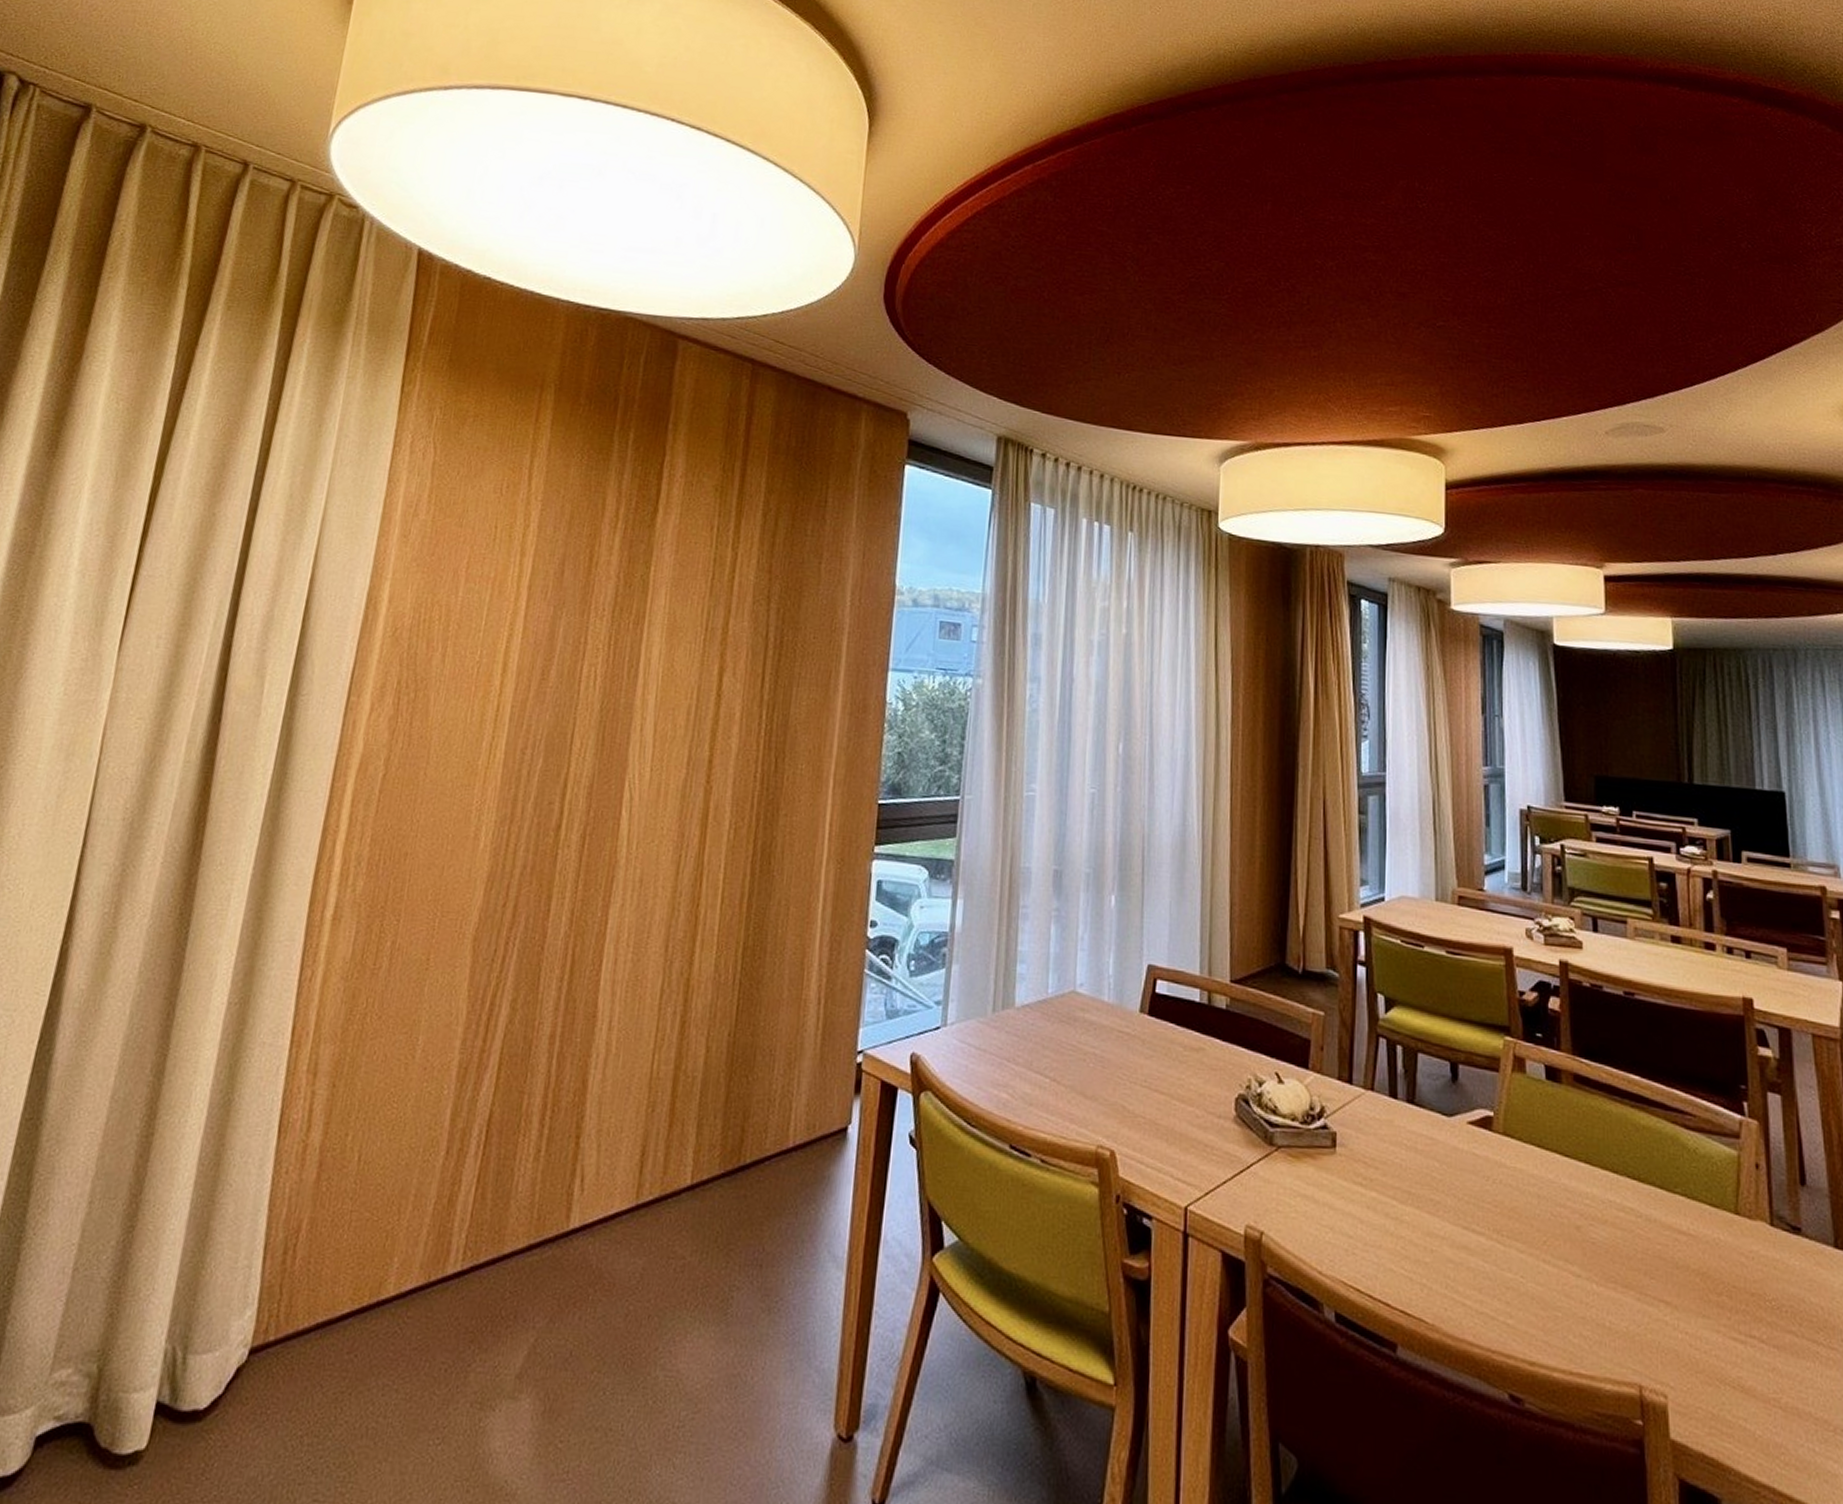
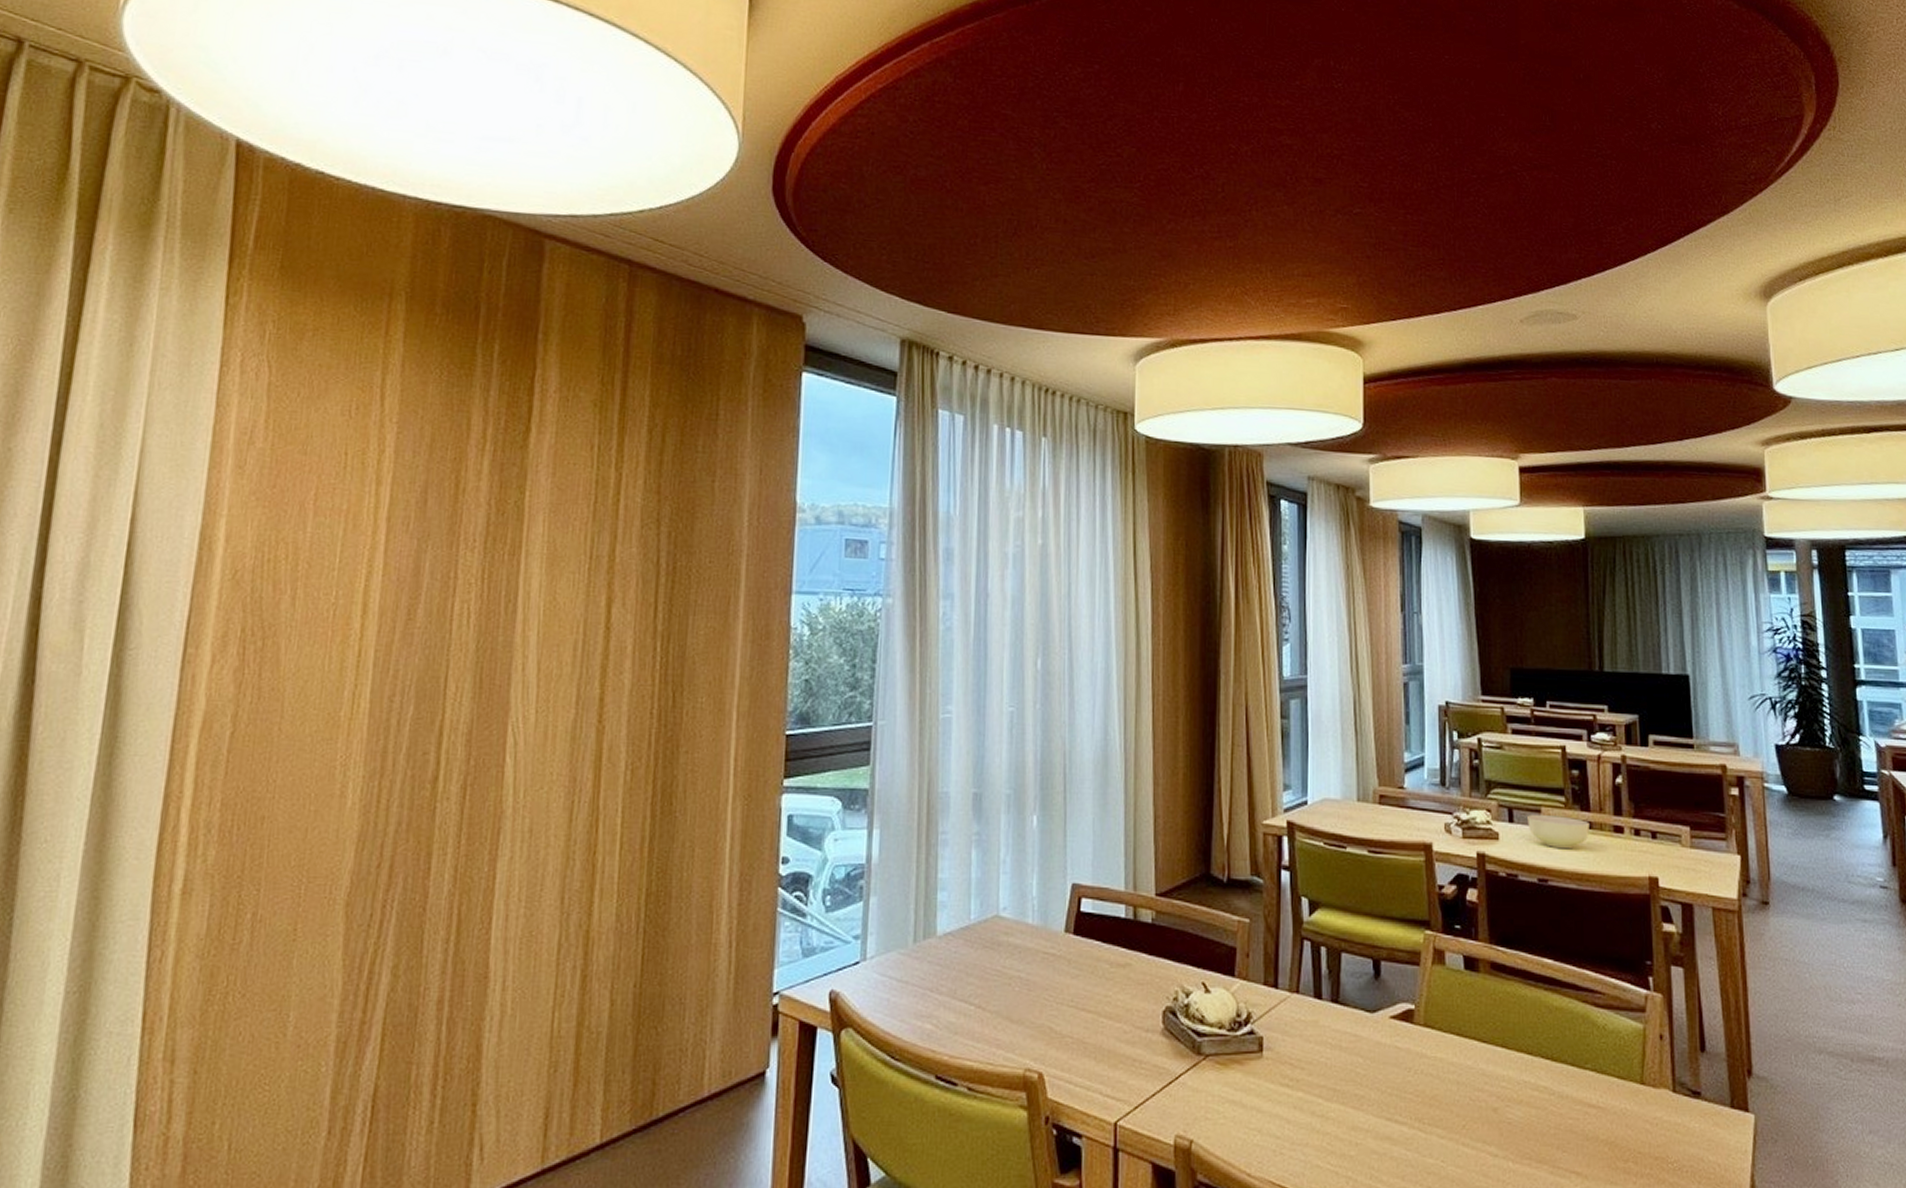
bowl: none [1613,925,1679,964] -> present [1527,815,1589,849]

